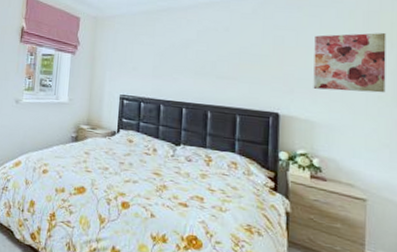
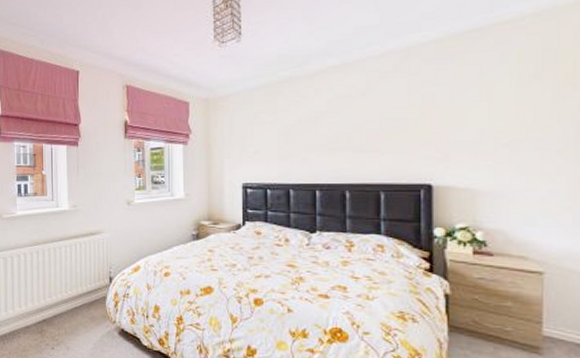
wall art: present [313,33,386,93] -> none [473,74,567,151]

